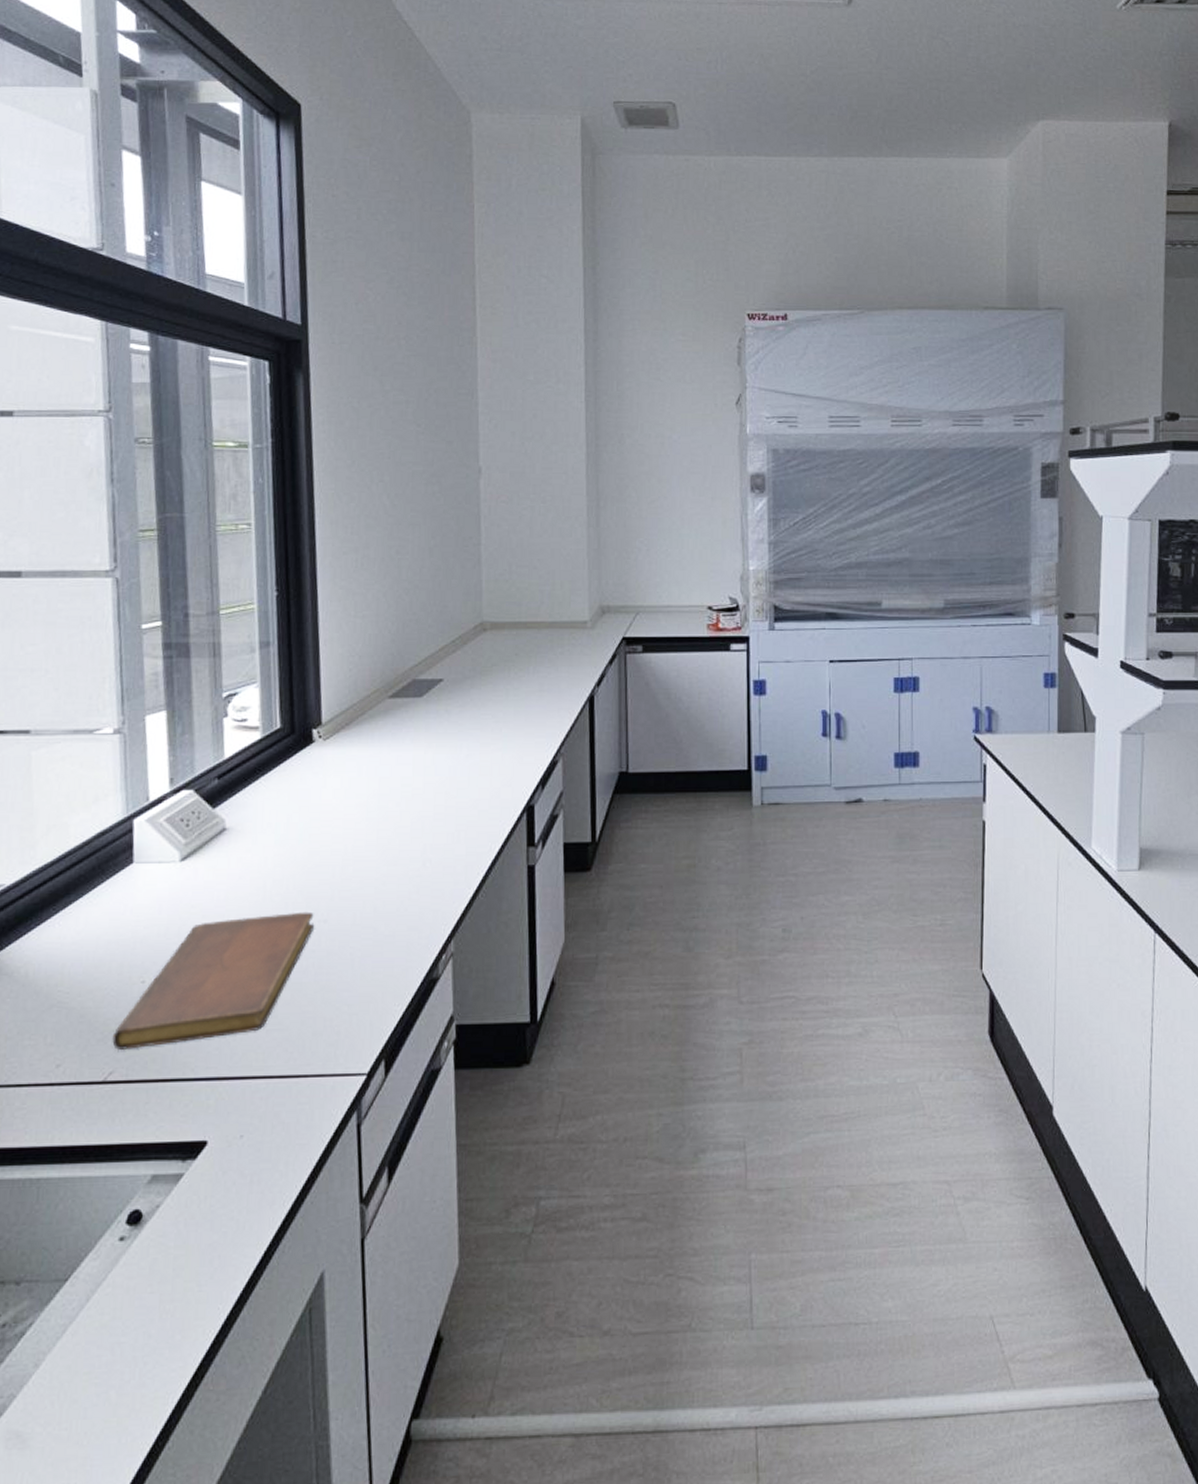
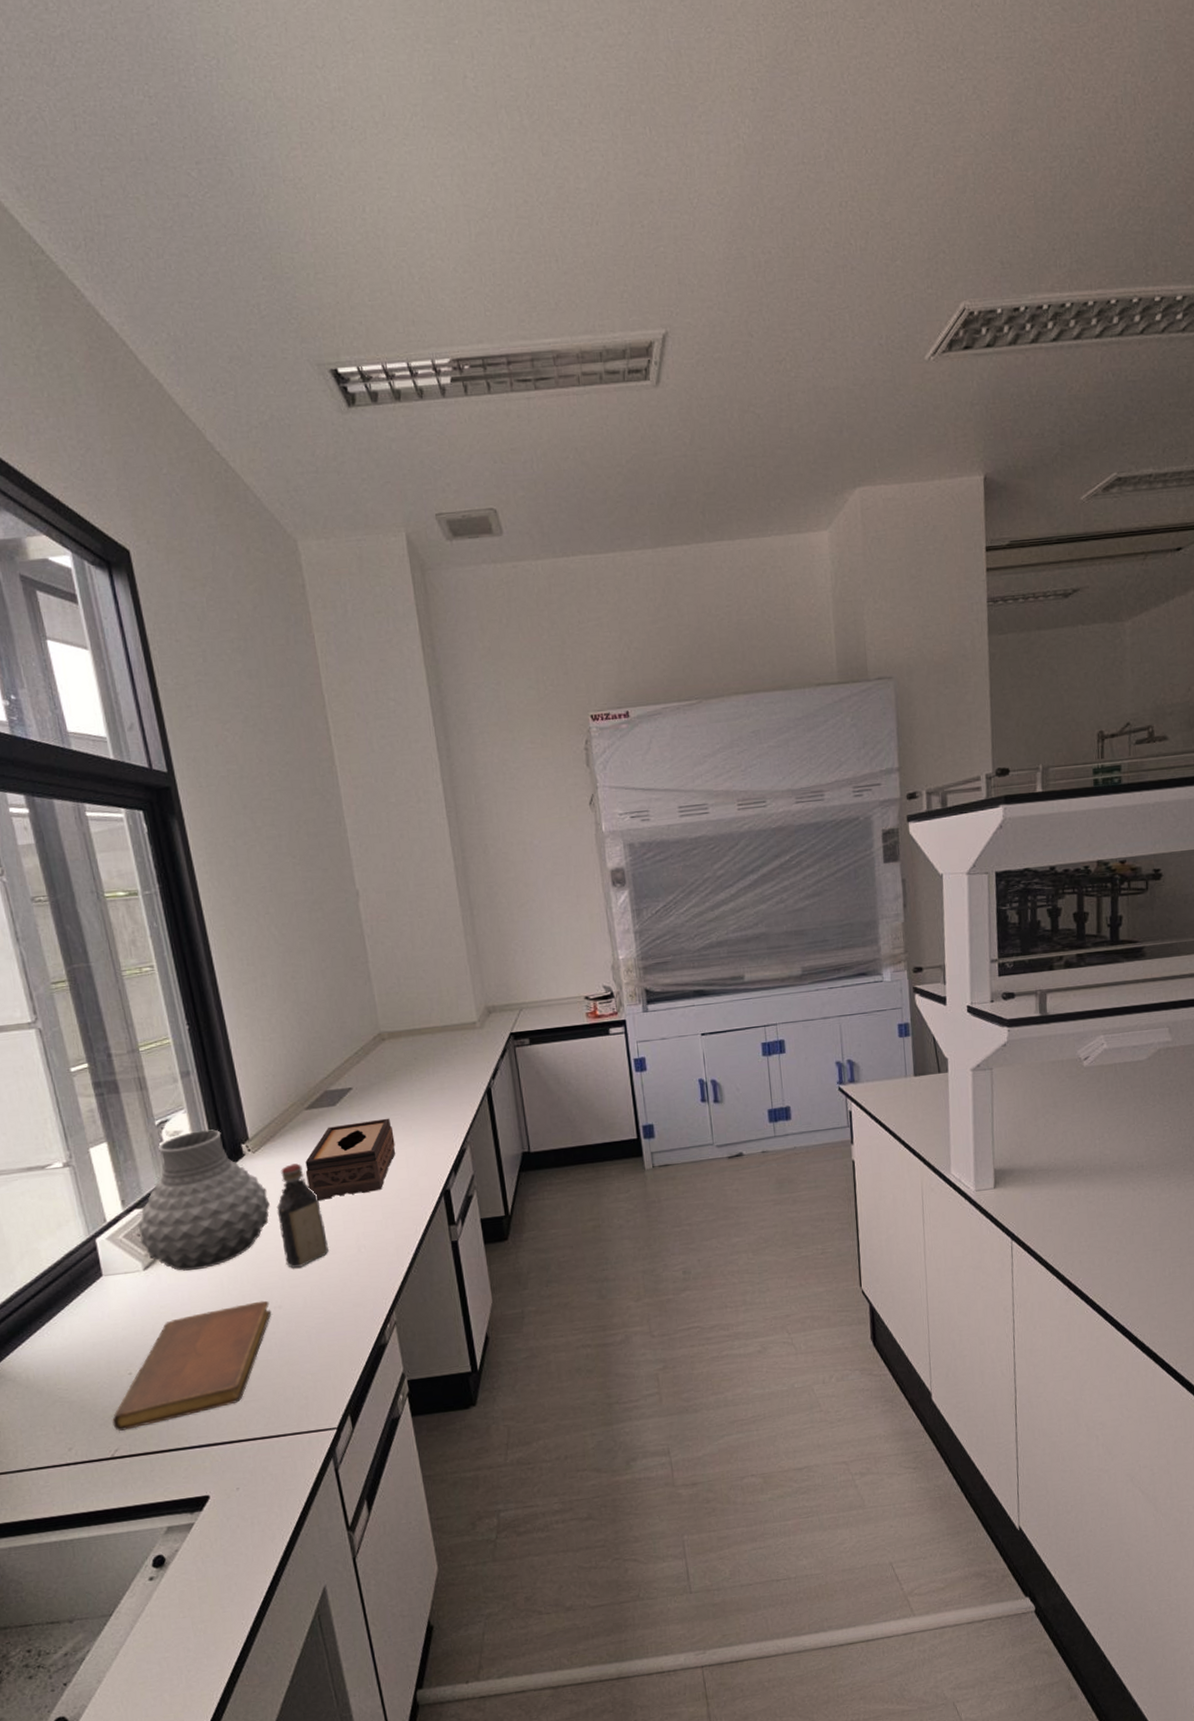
vase: none [182,708,333,867] -> present [137,1129,270,1271]
bottle: none [339,757,391,877] -> present [276,1163,330,1268]
tissue box: none [377,717,481,802] -> present [305,1118,396,1200]

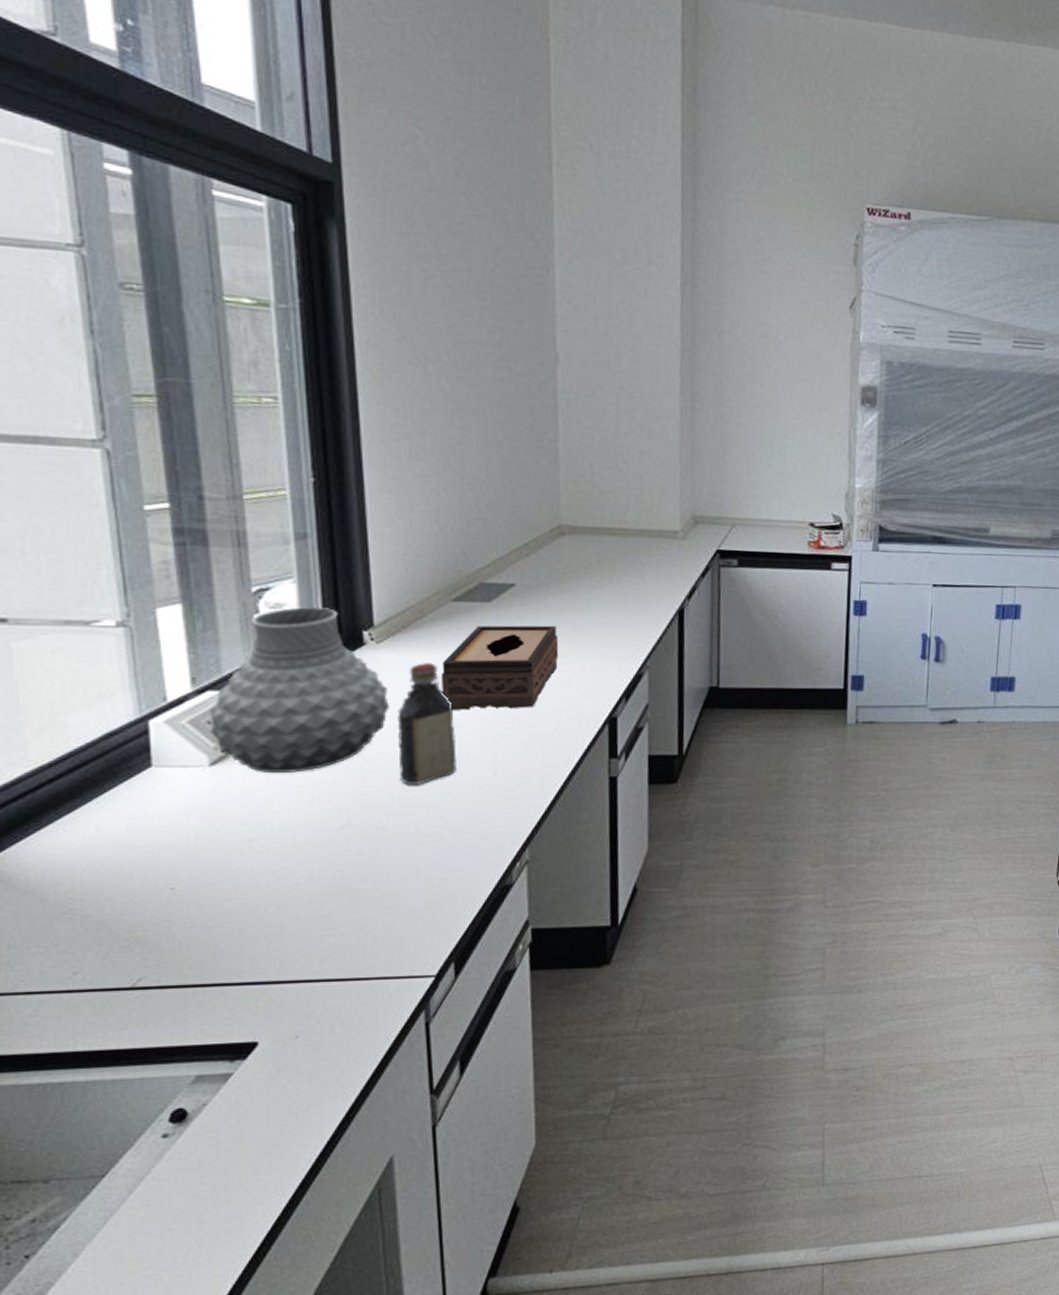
notebook: present [112,1300,272,1431] -> none [139,819,372,956]

